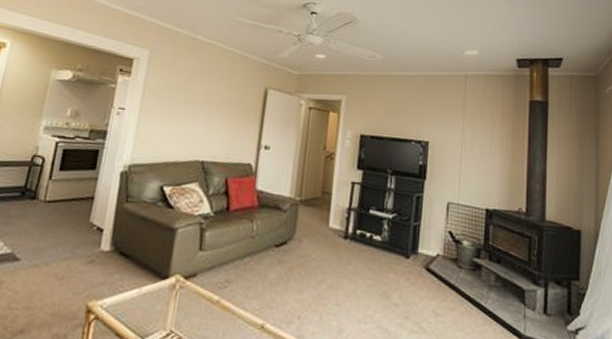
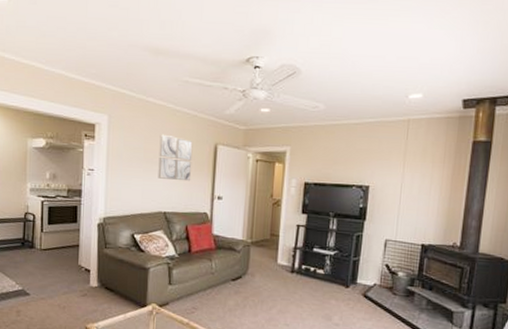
wall art: none [198,74,242,128] -> present [158,134,193,182]

